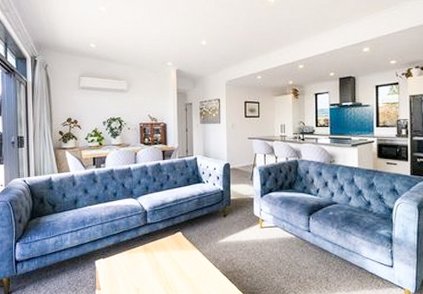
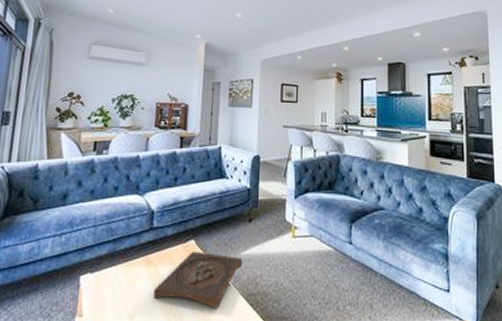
wooden tray: none [153,240,221,283] -> present [153,251,243,309]

